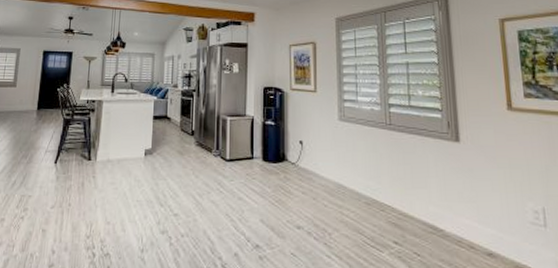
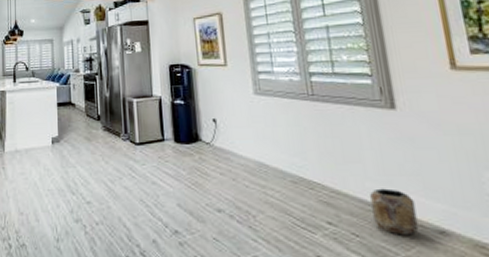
planter: none [432,212,471,256] -> present [370,188,419,236]

